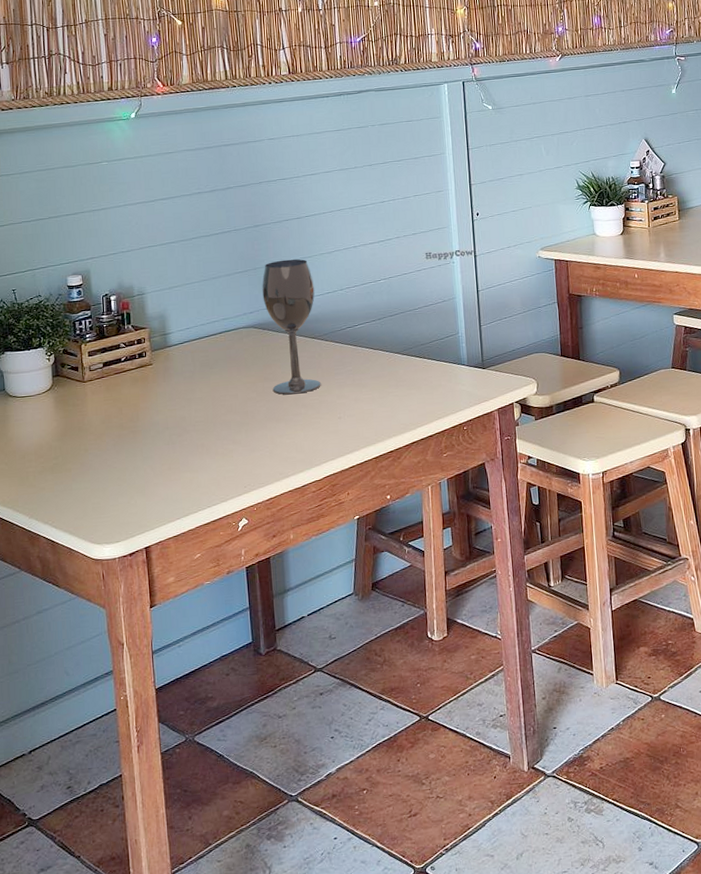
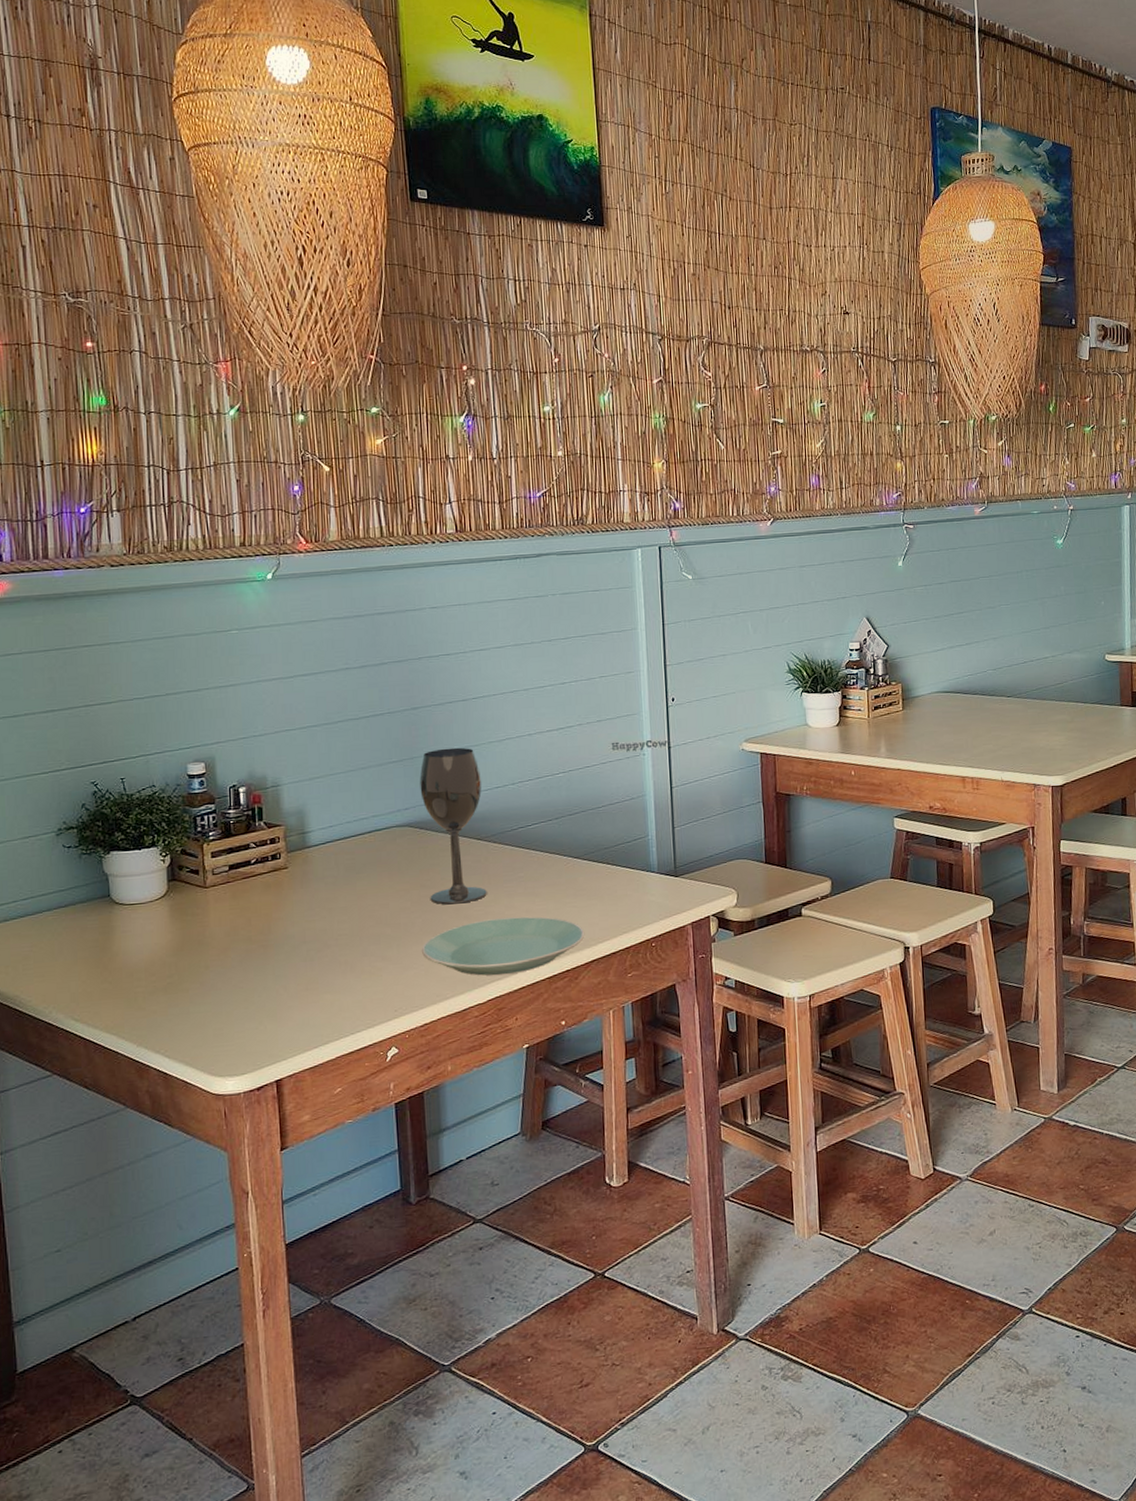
plate: none [266,404,406,456] -> present [422,916,585,976]

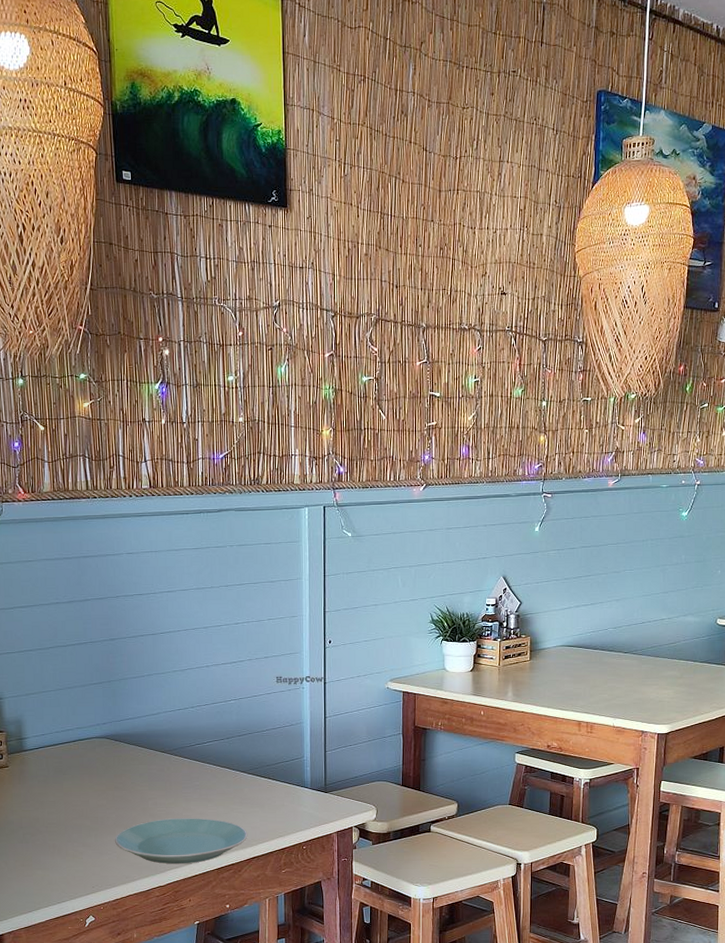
wine glass: present [419,747,487,905] -> none [115,674,169,804]

